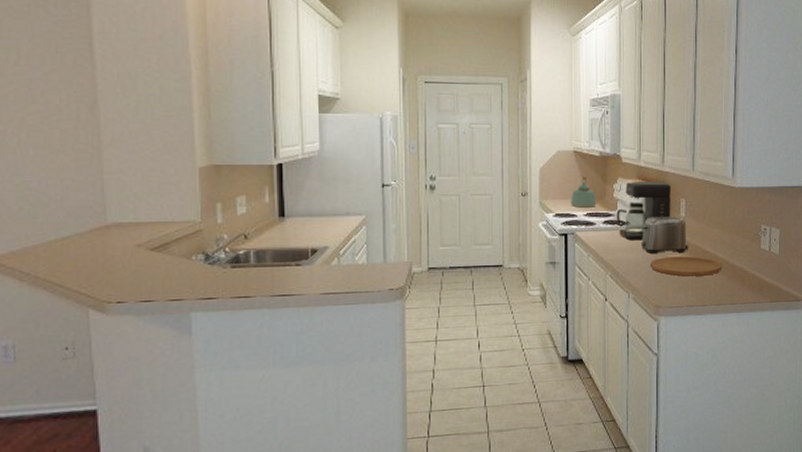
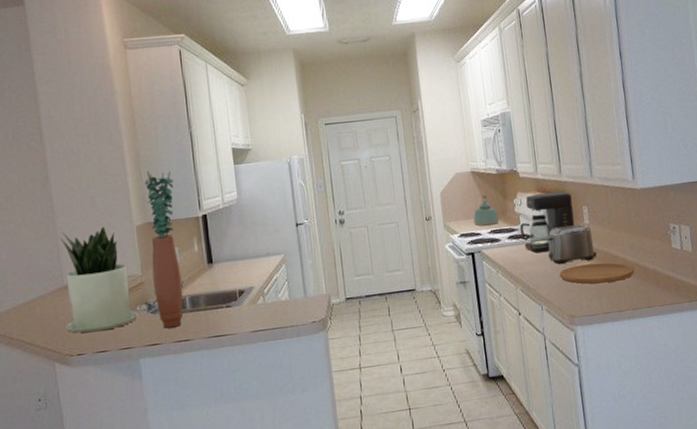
planter: none [105,163,194,280] -> present [60,226,139,334]
vase: none [213,107,248,282] -> present [144,170,184,329]

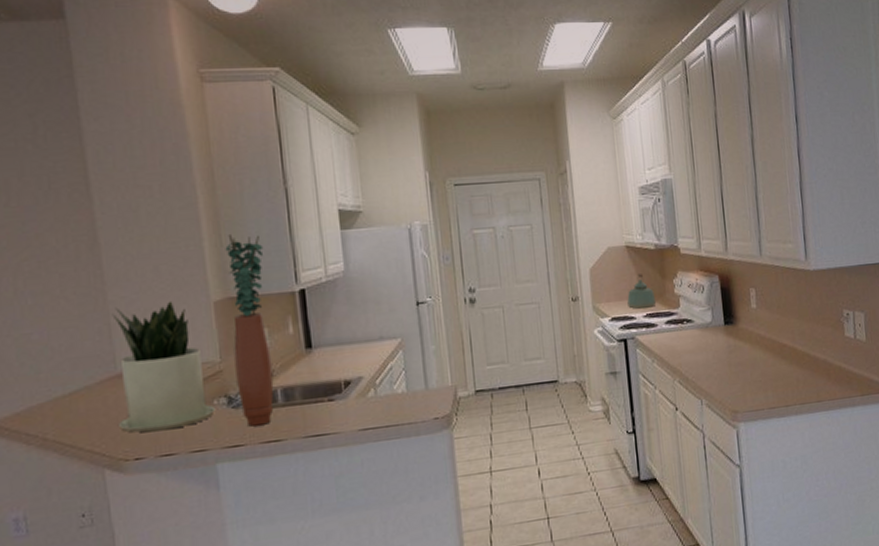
coffee maker: present [519,191,575,253] -> none [679,271,741,341]
toaster: present [546,224,598,264] -> none [709,308,765,353]
cutting board: present [560,262,635,284] -> none [722,352,804,376]

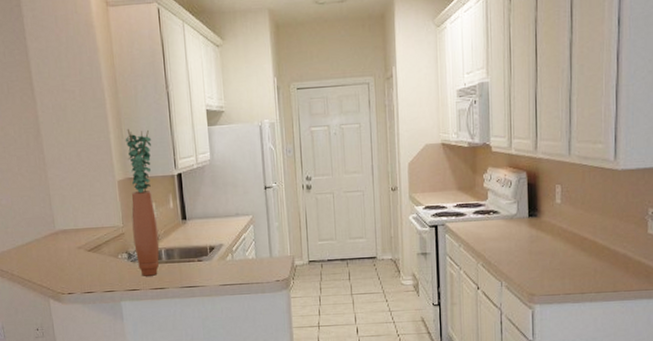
planter: present [112,301,217,433] -> none [51,179,121,275]
kettle: present [627,273,657,309] -> none [440,167,467,200]

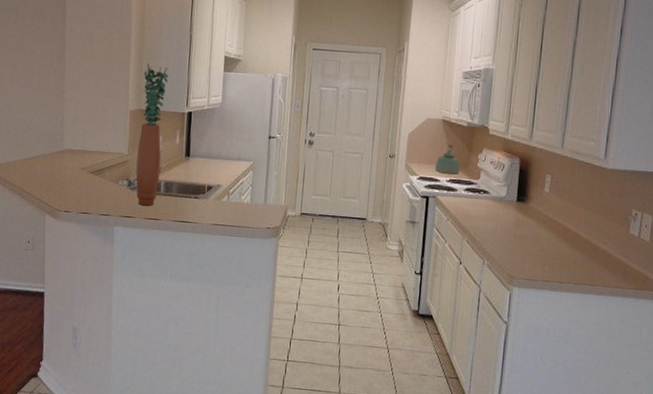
kettle: none [440,167,467,200] -> present [435,144,460,174]

